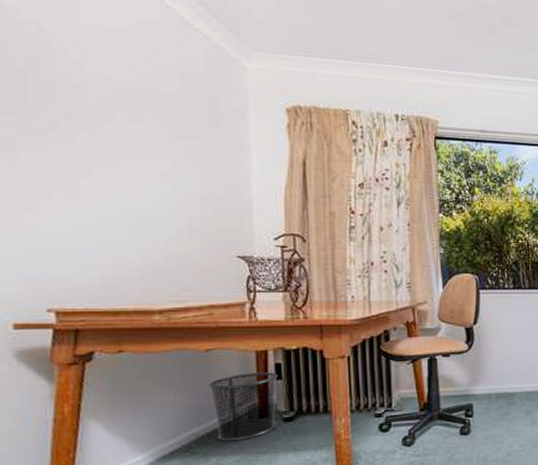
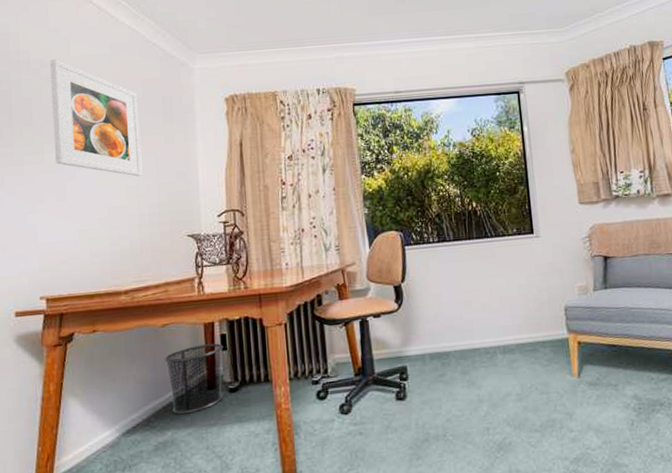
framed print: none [51,25,181,184] -> present [50,60,143,177]

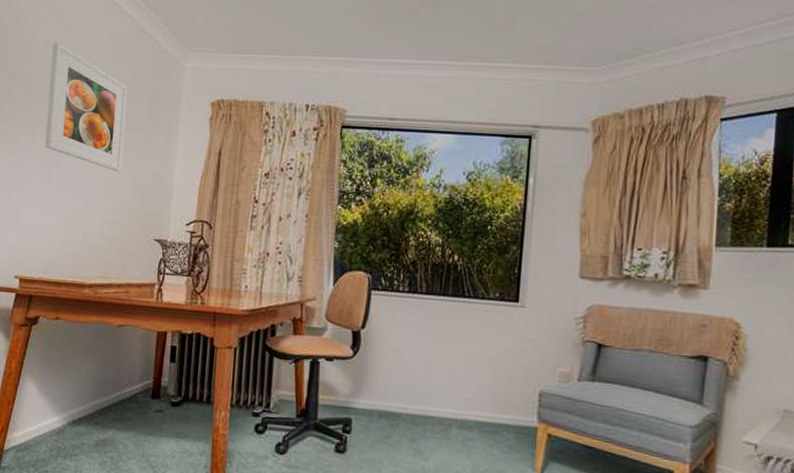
waste bin: present [164,343,223,415] -> none [115,352,172,418]

